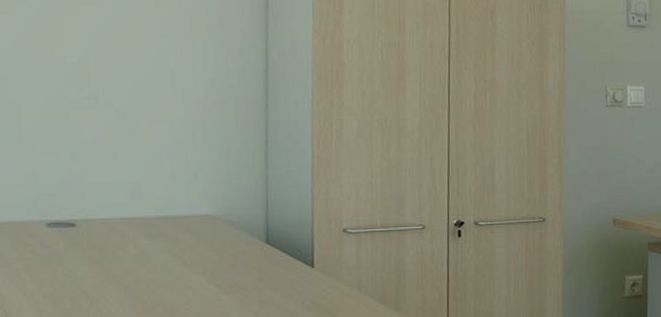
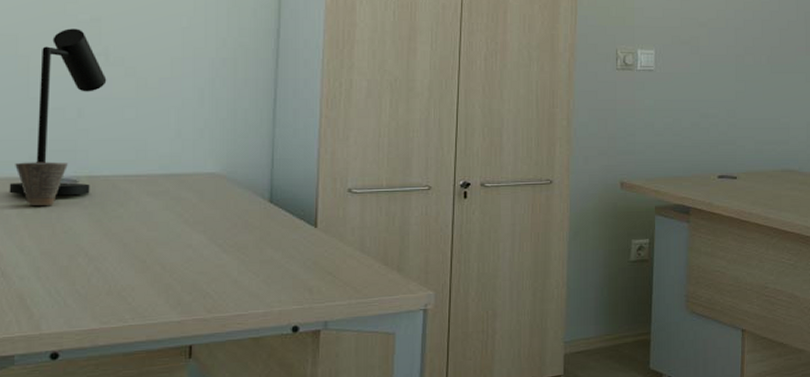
desk lamp: none [7,72,98,239] -> present [9,28,107,196]
cup: none [12,205,65,250] -> present [15,162,68,207]

